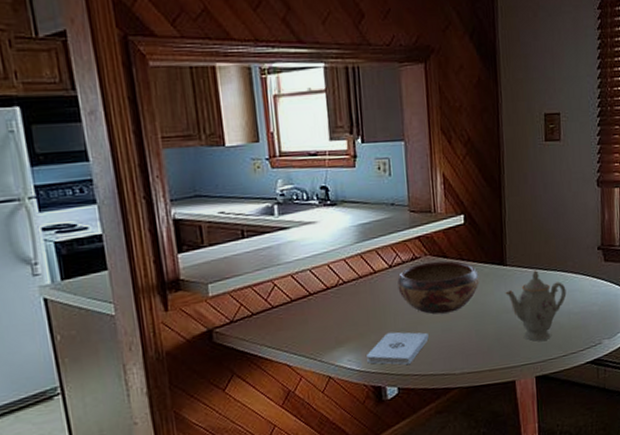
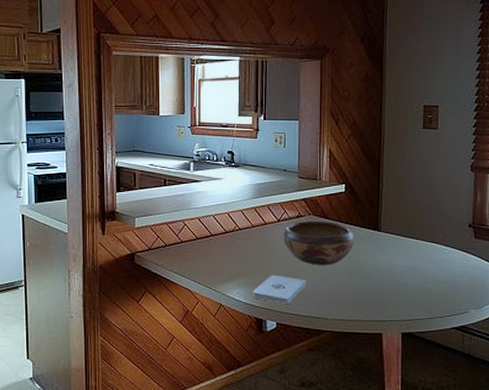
teapot: present [505,270,567,341] -> none [378,238,436,301]

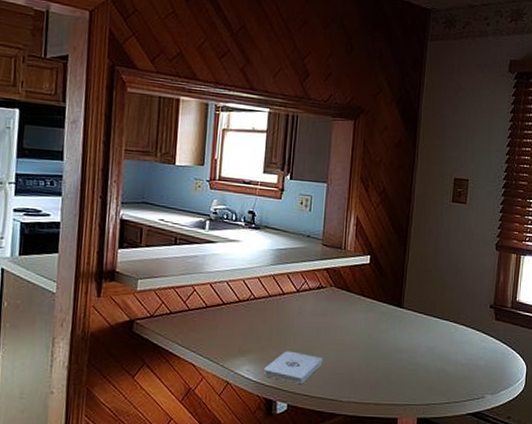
decorative bowl: present [284,220,355,265] -> none [302,292,377,343]

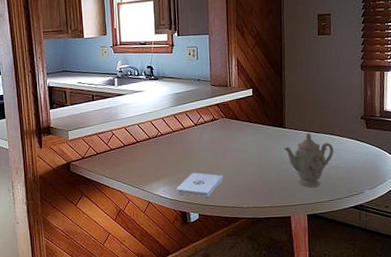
teapot: none [398,317,456,384] -> present [284,132,334,187]

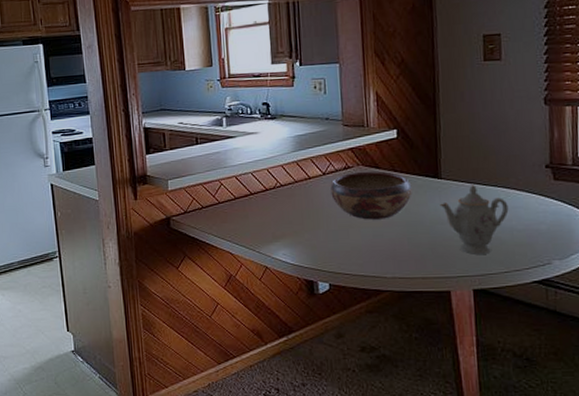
notepad: present [176,172,223,197] -> none [300,232,360,263]
decorative bowl: none [201,122,263,162] -> present [330,171,412,220]

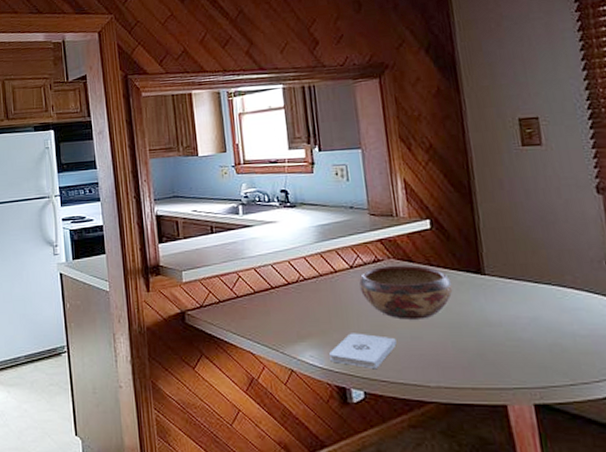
notepad: none [300,232,360,263] -> present [329,333,397,368]
teapot: present [440,185,509,254] -> none [485,282,568,363]

